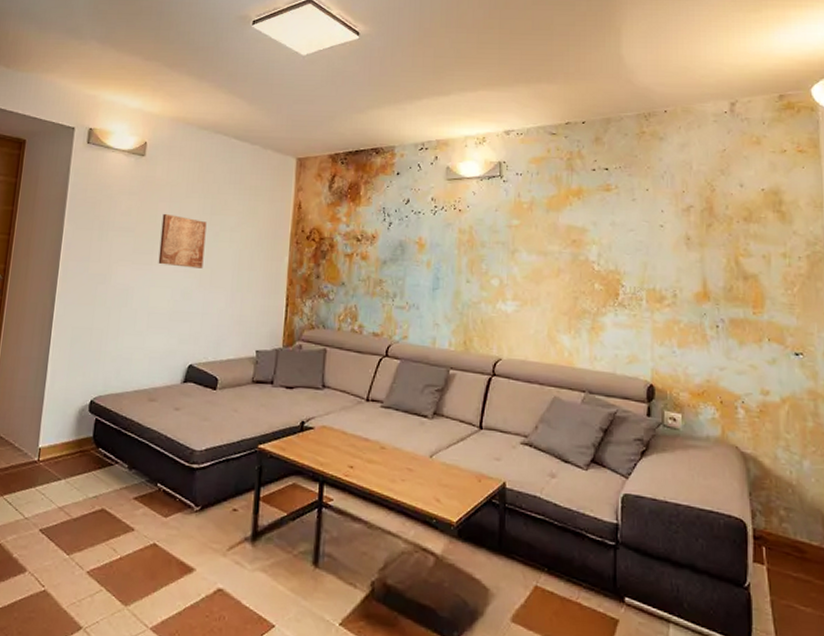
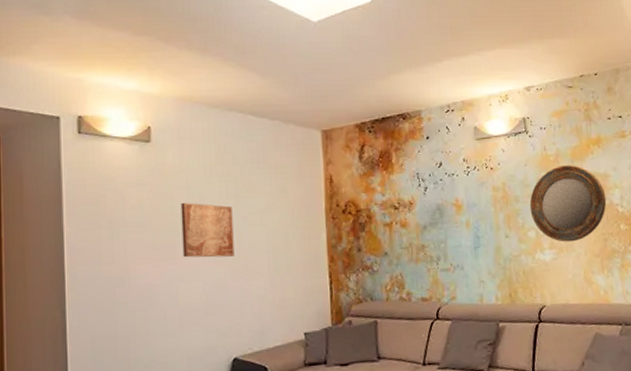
home mirror: none [496,214,582,296] -> present [529,165,607,242]

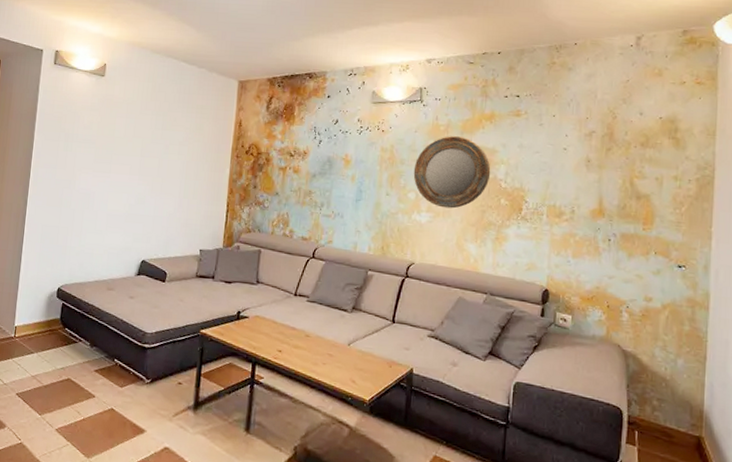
wall art: present [181,202,235,258] -> none [116,128,158,177]

